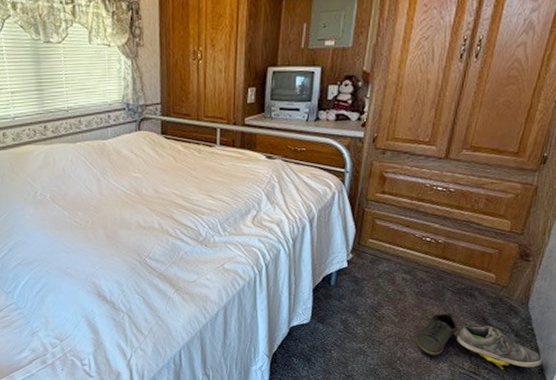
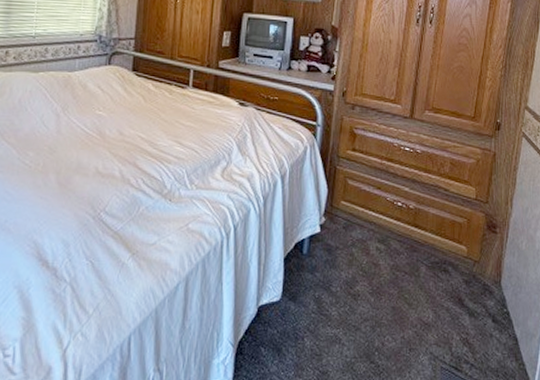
shoe: present [415,312,458,355] -> none [393,291,436,345]
shoe: present [456,325,543,369] -> none [434,307,523,363]

